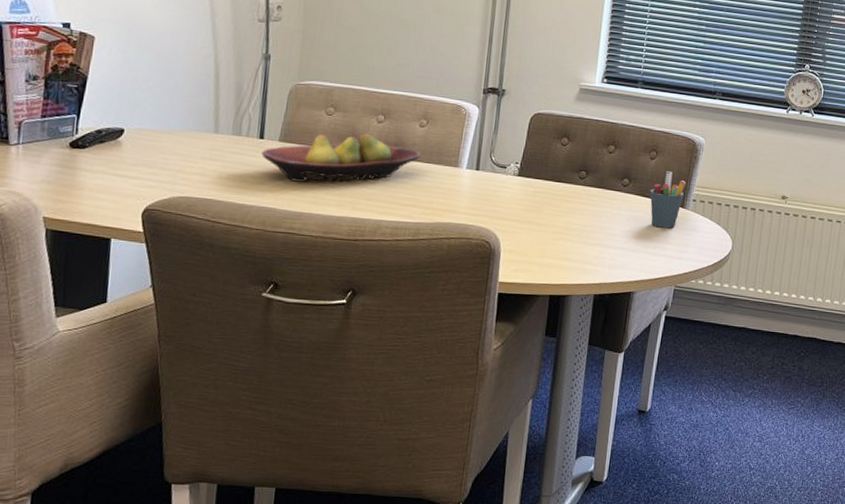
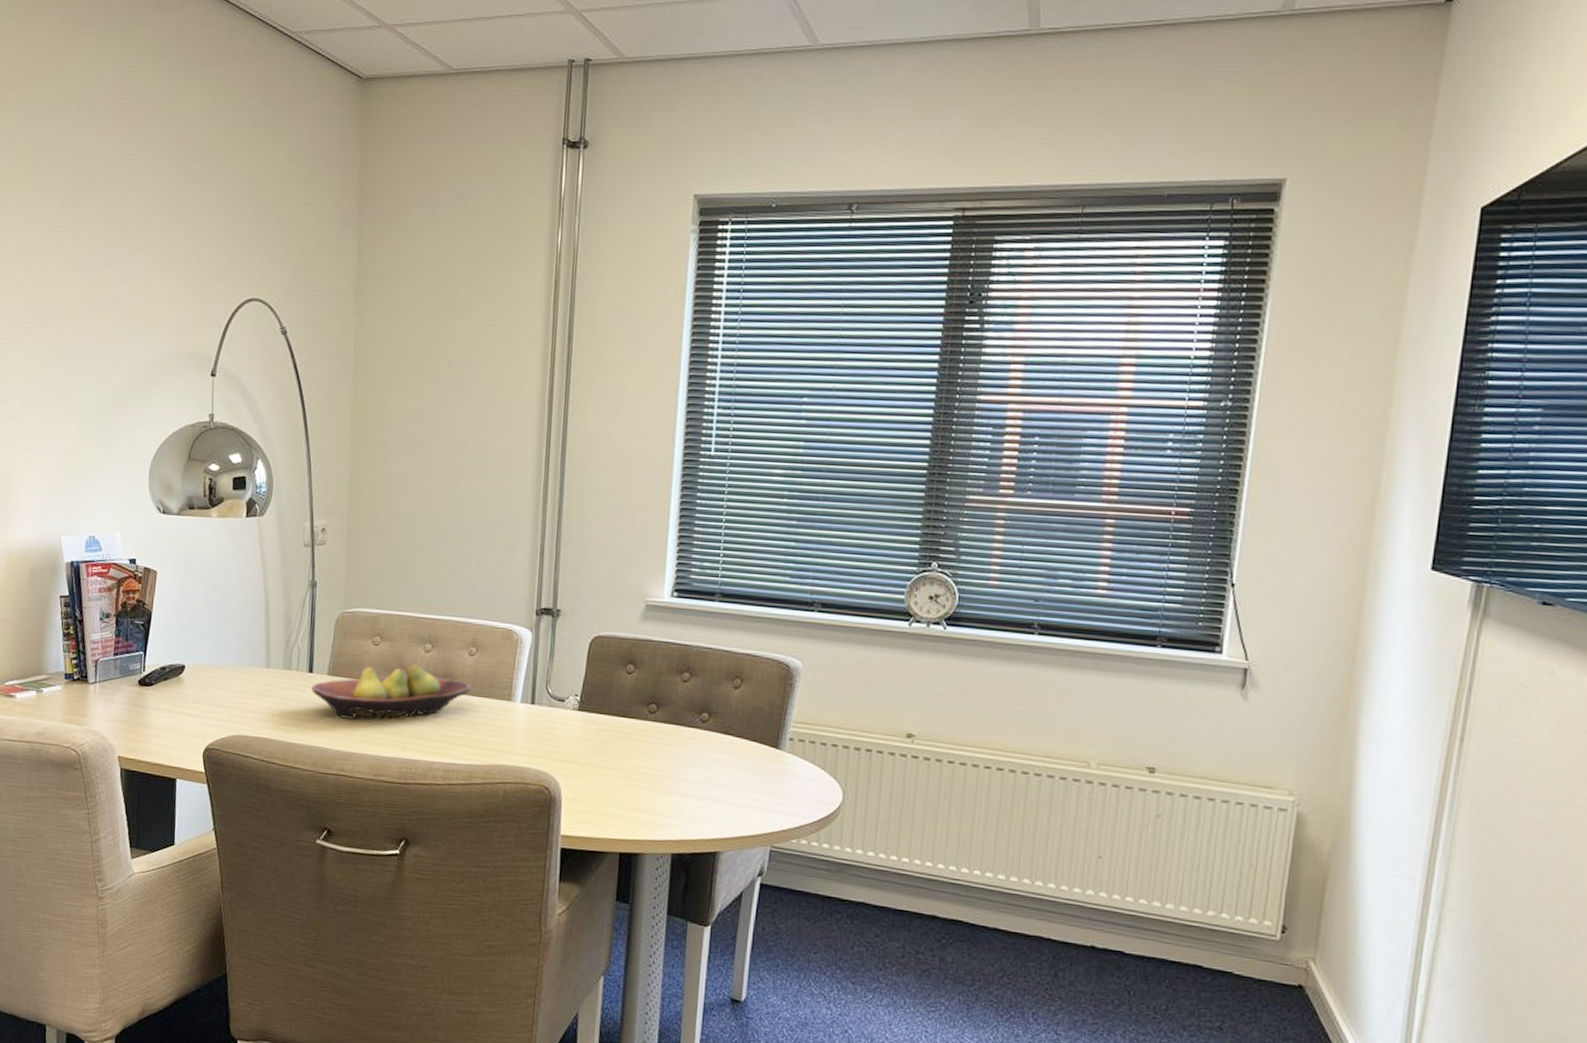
pen holder: present [650,171,687,229] -> none [735,703,781,774]

